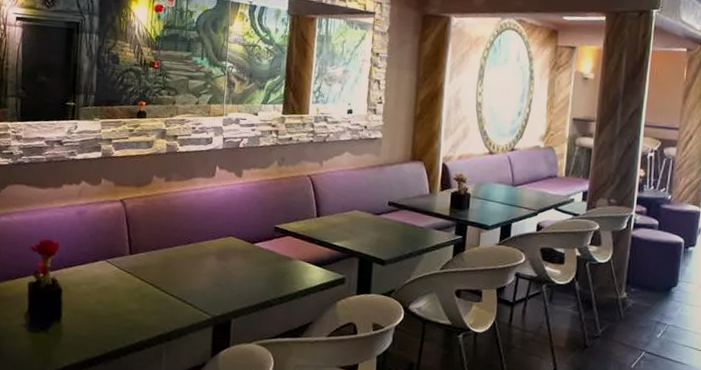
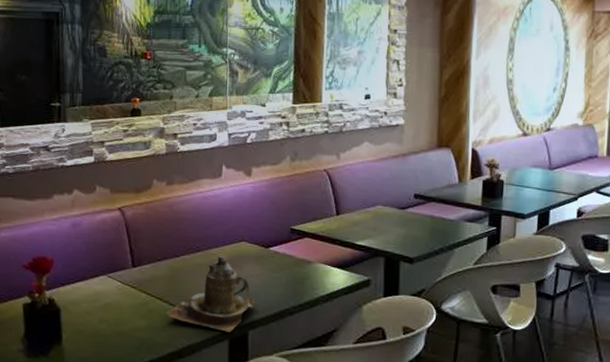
teapot: none [157,248,239,319] -> present [166,256,255,332]

